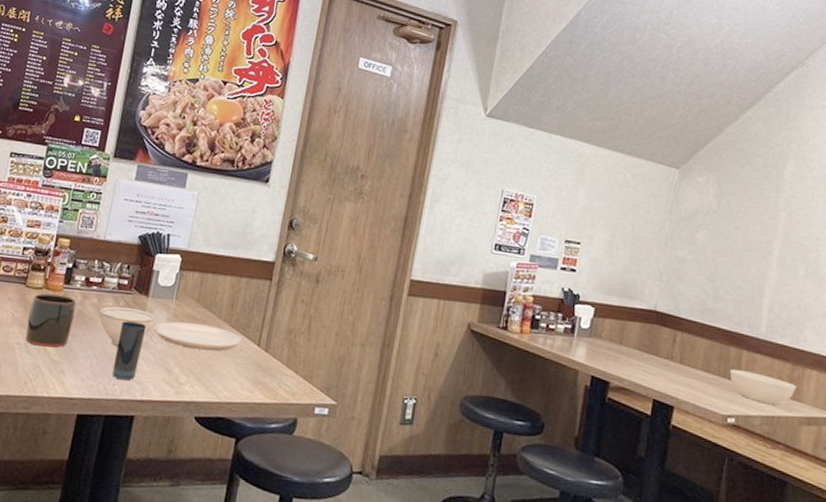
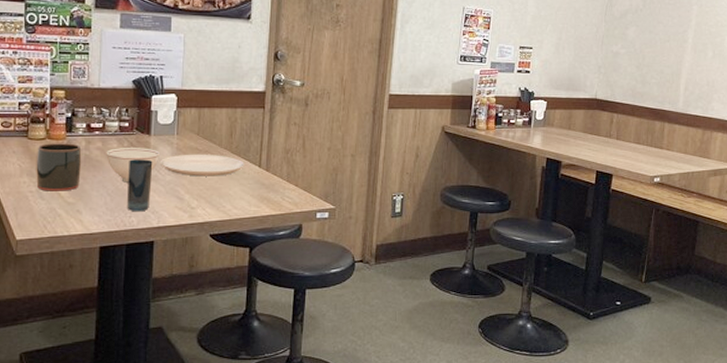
bowl: present [729,368,797,405] -> none [655,138,706,163]

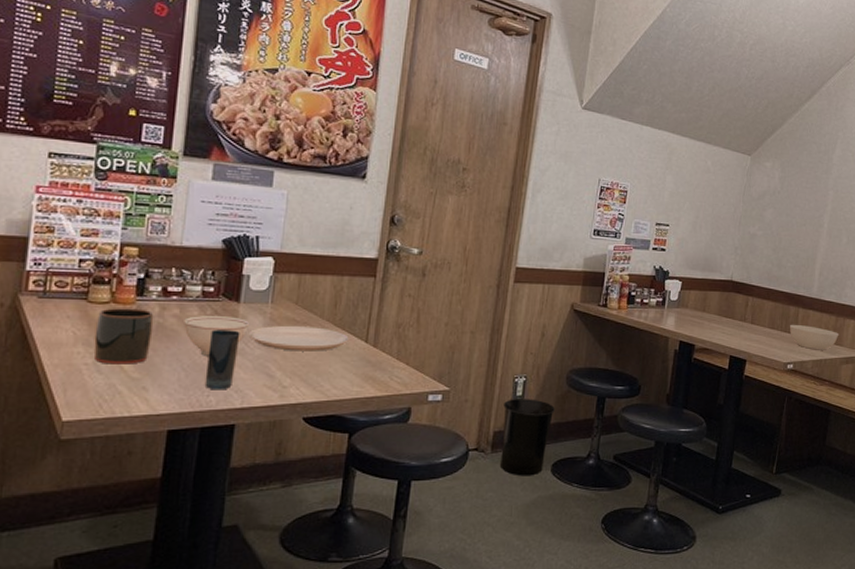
waste bin: none [384,215,431,285] -> present [501,399,555,476]
bowl: none [655,138,706,163] -> present [789,324,839,350]

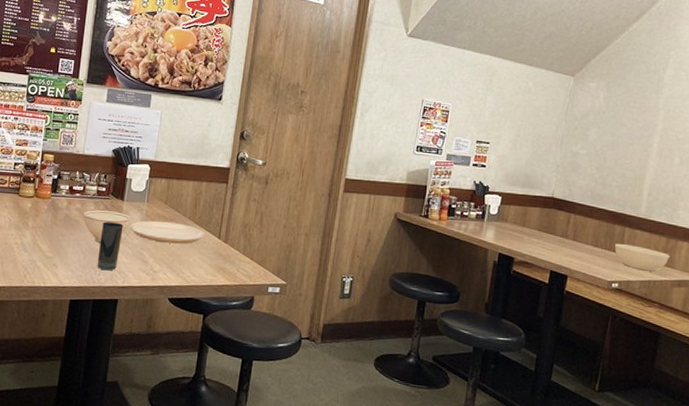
mug: present [93,308,154,364] -> none [21,201,63,246]
waste bin: present [501,399,555,476] -> none [329,296,378,367]

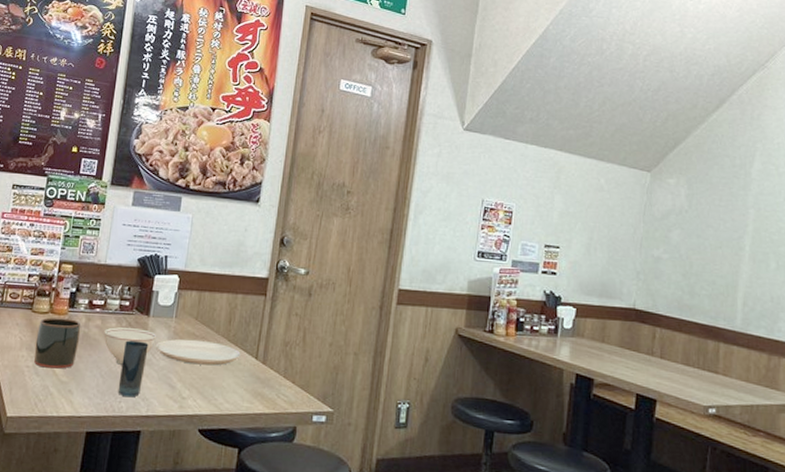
mug: none [21,201,63,246] -> present [33,317,81,369]
bowl: present [614,243,670,272] -> none [708,361,774,394]

